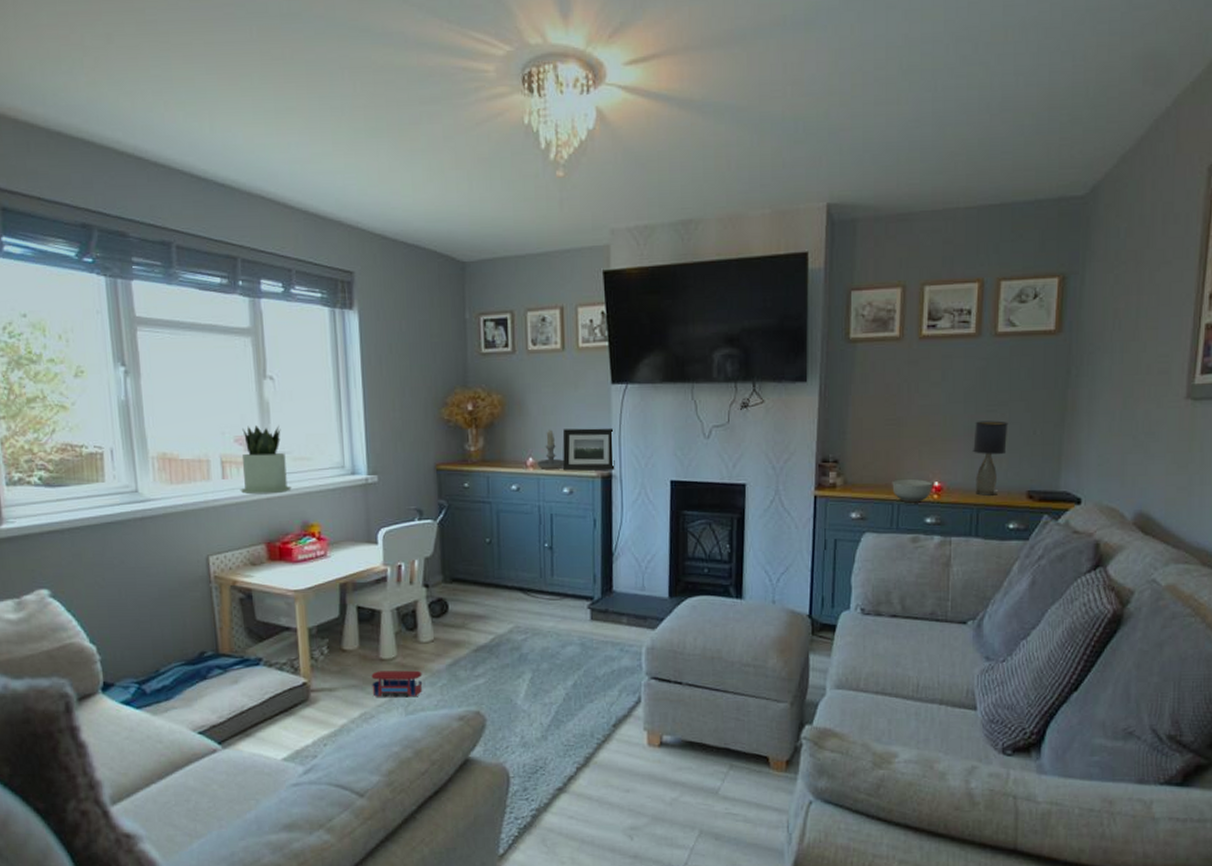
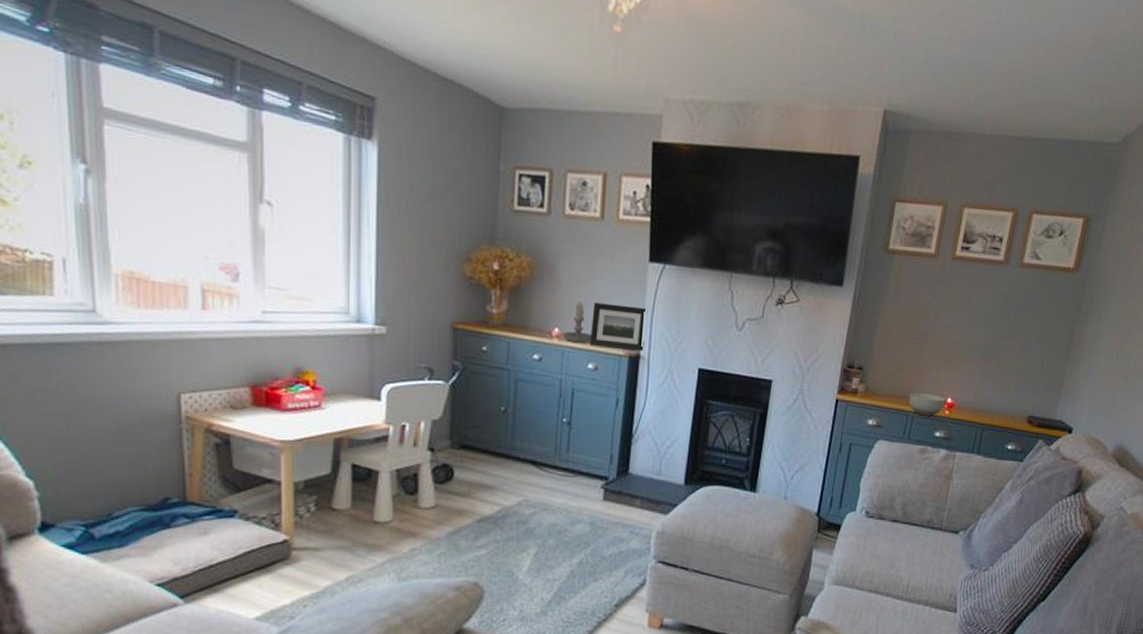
planter: present [240,425,292,495] -> none [223,253,285,334]
toy train: present [371,670,423,698] -> none [362,534,420,564]
table lamp: present [972,420,1008,496] -> none [983,345,1021,417]

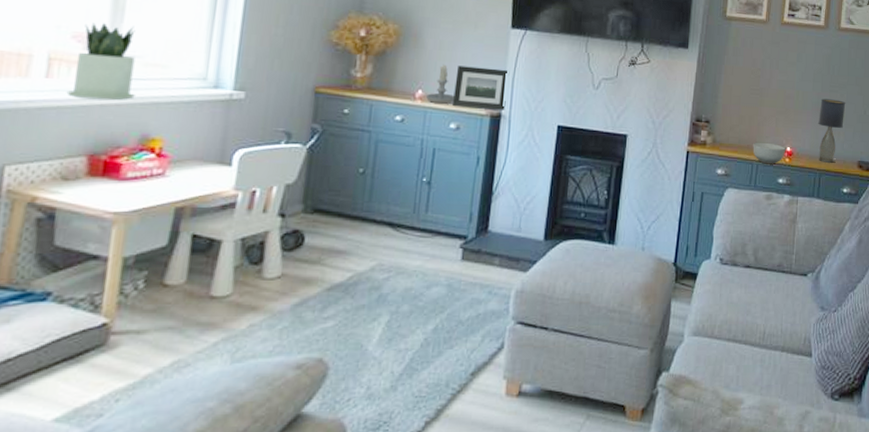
planter: none [223,253,285,334] -> present [66,22,135,101]
table lamp: none [983,345,1021,417] -> present [817,98,846,163]

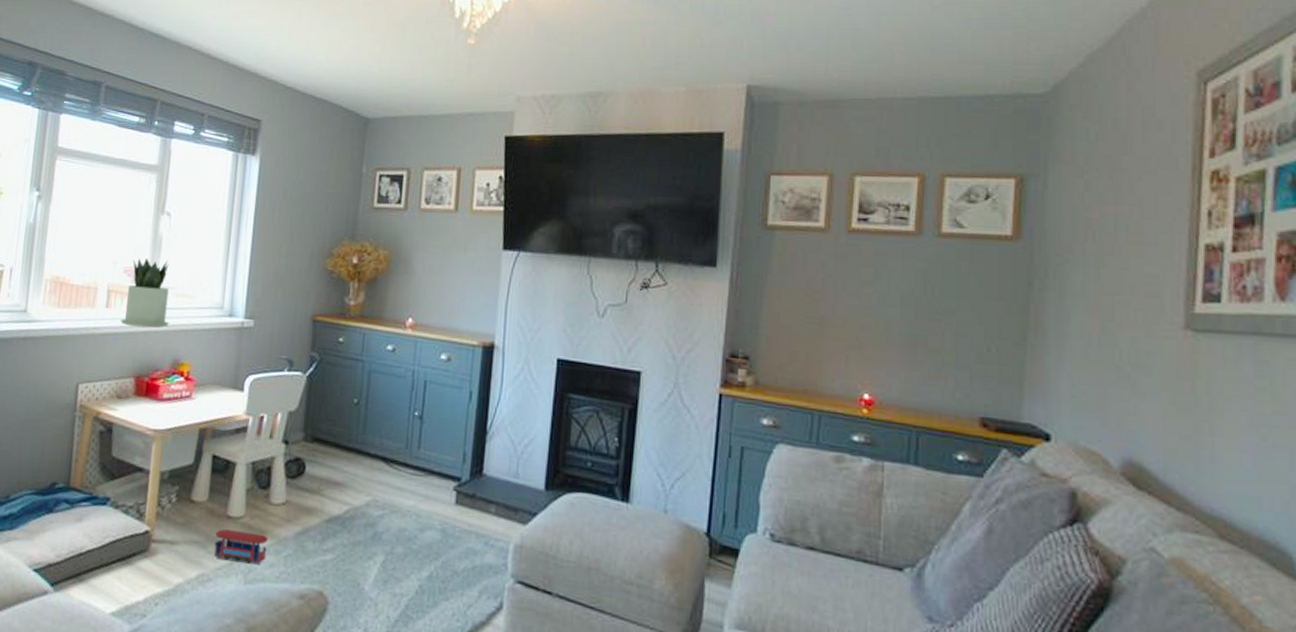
toy train: none [193,310,260,343] -> present [213,529,268,565]
candle: present [426,64,455,105] -> none [417,291,445,334]
picture frame: present [453,65,510,110] -> none [443,292,502,341]
bowl: present [753,142,786,165] -> none [812,385,863,416]
table lamp: present [817,98,846,163] -> none [910,329,956,418]

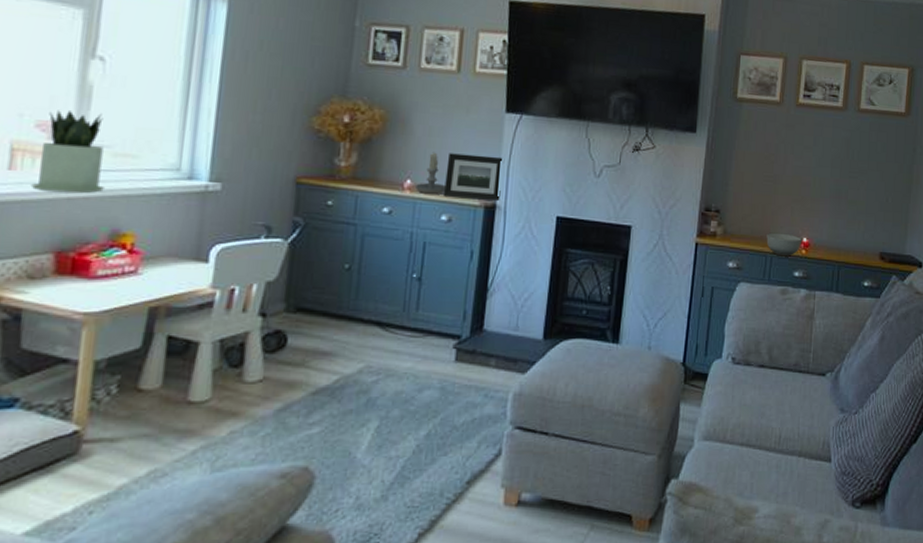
toy train: present [213,529,268,565] -> none [170,416,241,451]
candle: none [417,291,445,334] -> present [415,152,446,195]
picture frame: none [443,292,502,341] -> present [444,153,505,201]
bowl: none [812,385,863,416] -> present [766,232,803,257]

